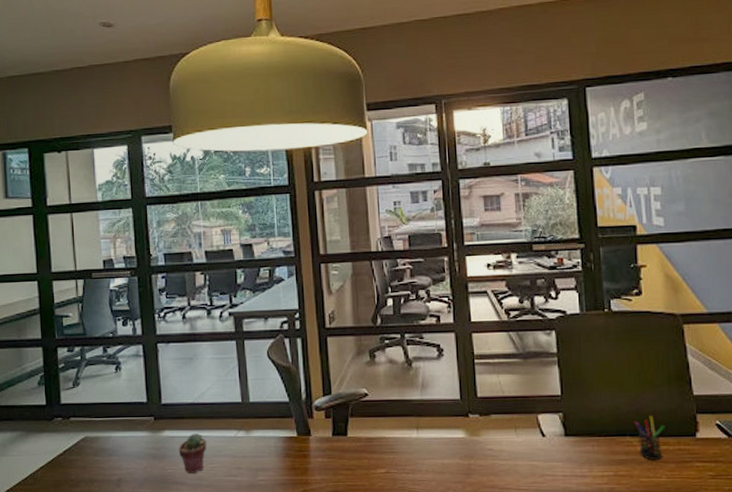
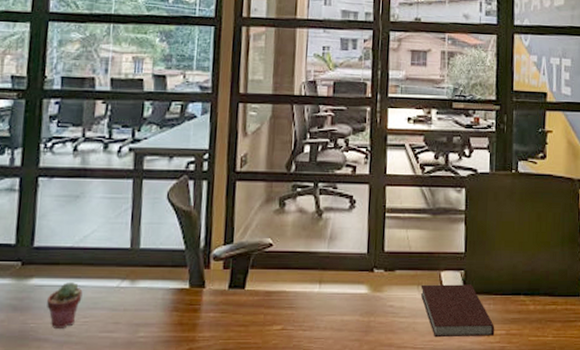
notebook: none [518,426,602,478] -> present [420,284,495,337]
pen holder: present [634,416,665,460] -> none [528,276,556,319]

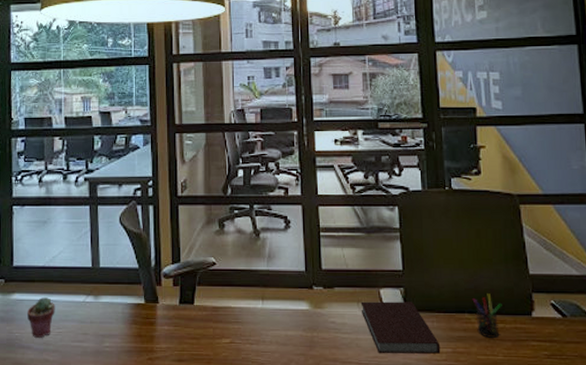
pen holder: none [528,276,556,319] -> present [472,294,502,338]

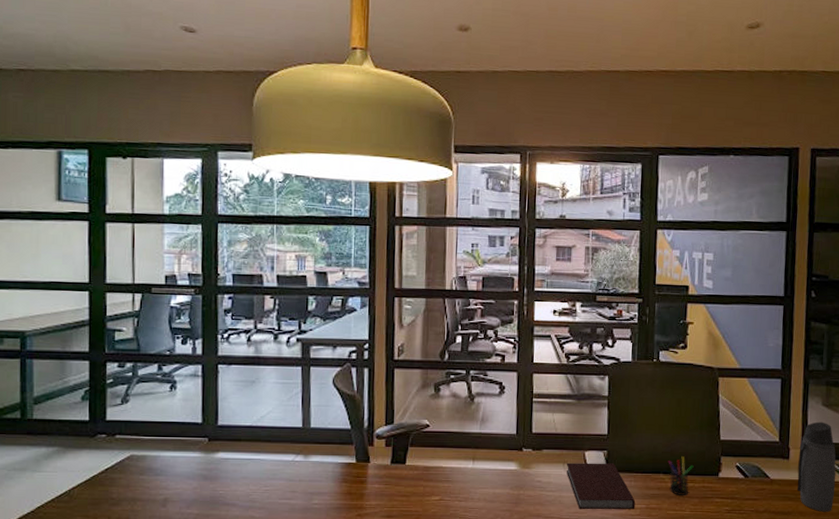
potted succulent: present [27,298,55,338] -> none [233,456,263,495]

